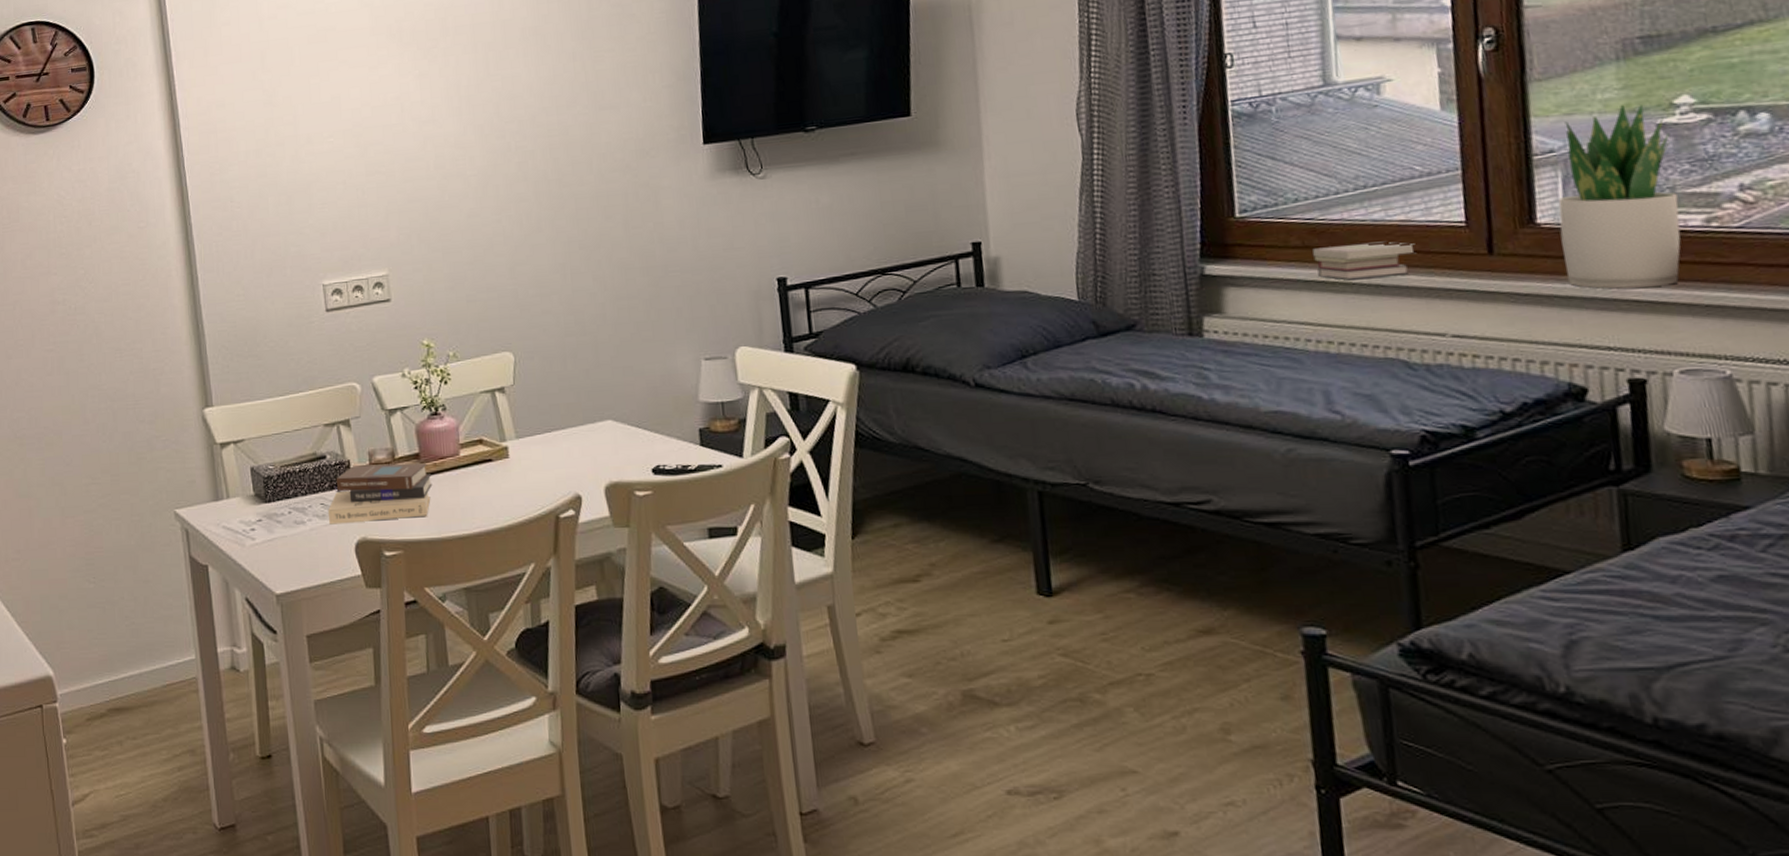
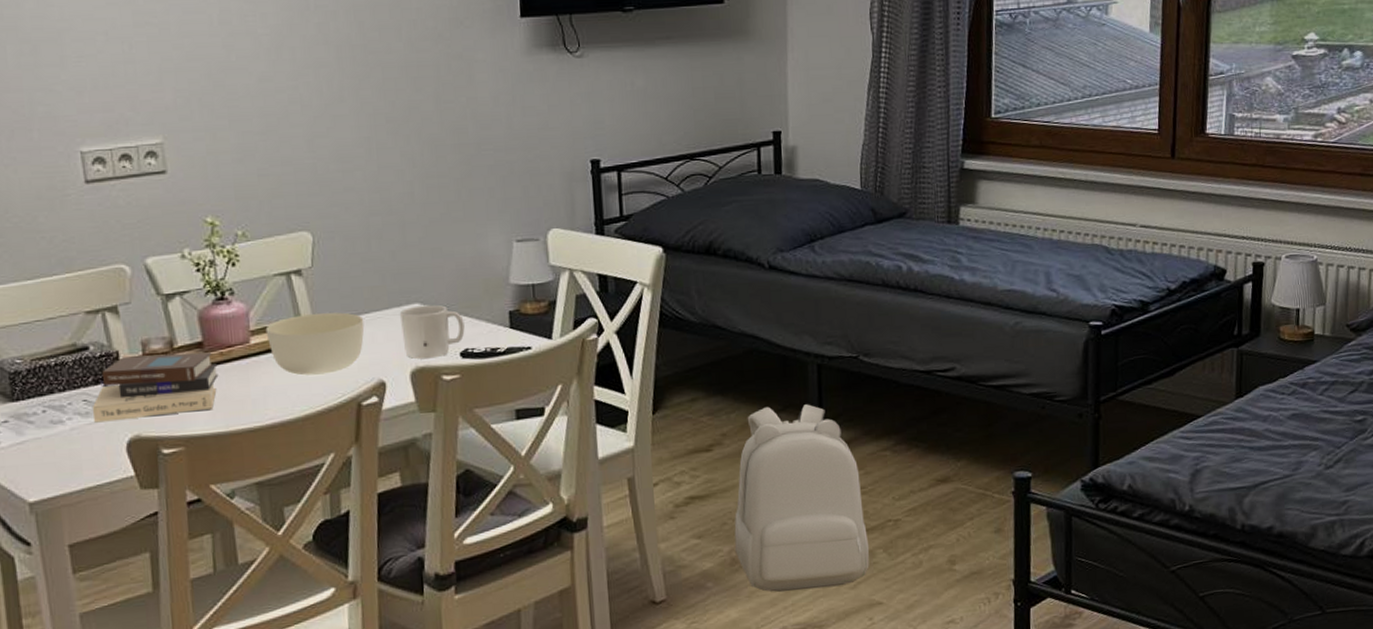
bowl: none [473,427,562,487] -> present [265,312,365,376]
mug: none [593,421,656,475] -> present [399,304,465,360]
backpack: none [949,535,1118,747] -> present [734,404,870,592]
books: present [1311,241,1417,281] -> none [1046,144,1122,177]
planter: present [1558,105,1681,289] -> none [1221,38,1300,190]

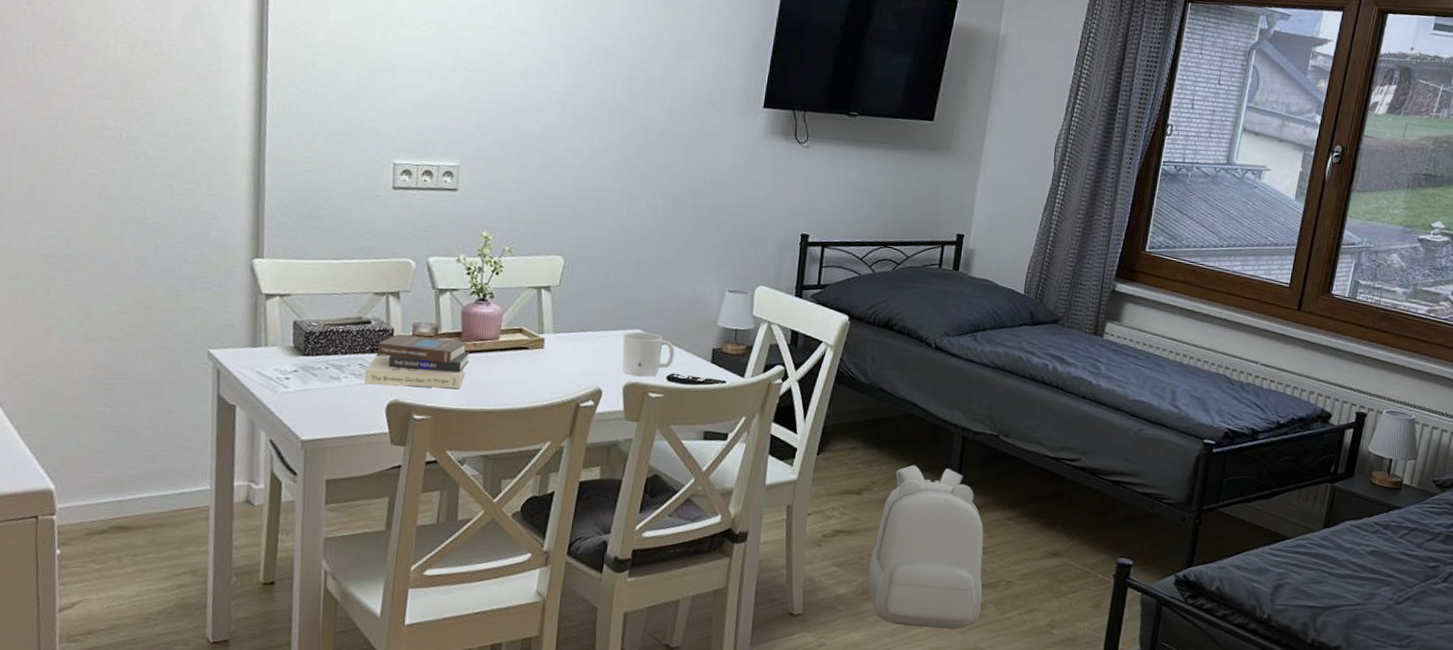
bowl: present [265,312,365,376] -> none [513,323,594,376]

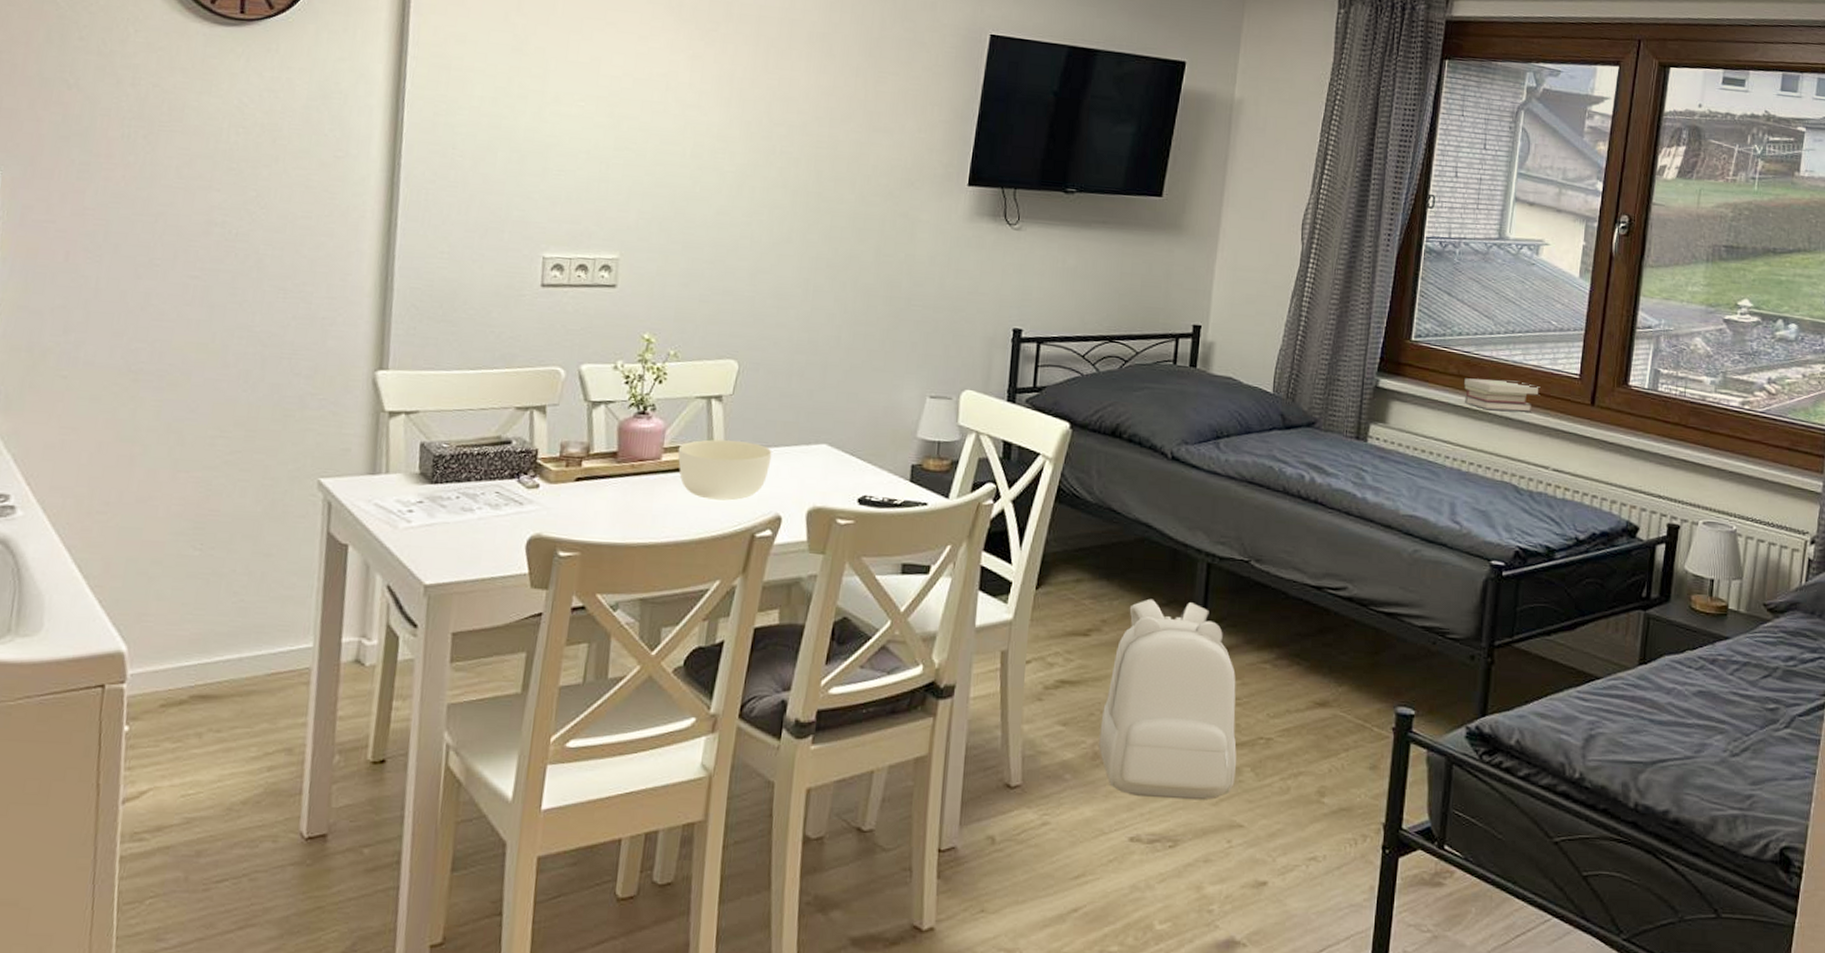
books: present [364,334,470,389] -> none [501,456,627,519]
bowl: none [513,323,594,376] -> present [677,439,772,501]
mug: present [622,331,675,378] -> none [805,446,867,501]
books: none [1188,284,1255,315] -> present [1463,378,1541,412]

